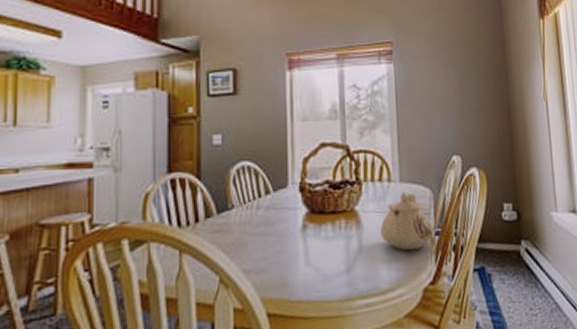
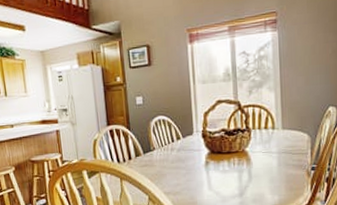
teapot: present [380,192,432,251] -> none [265,137,309,181]

